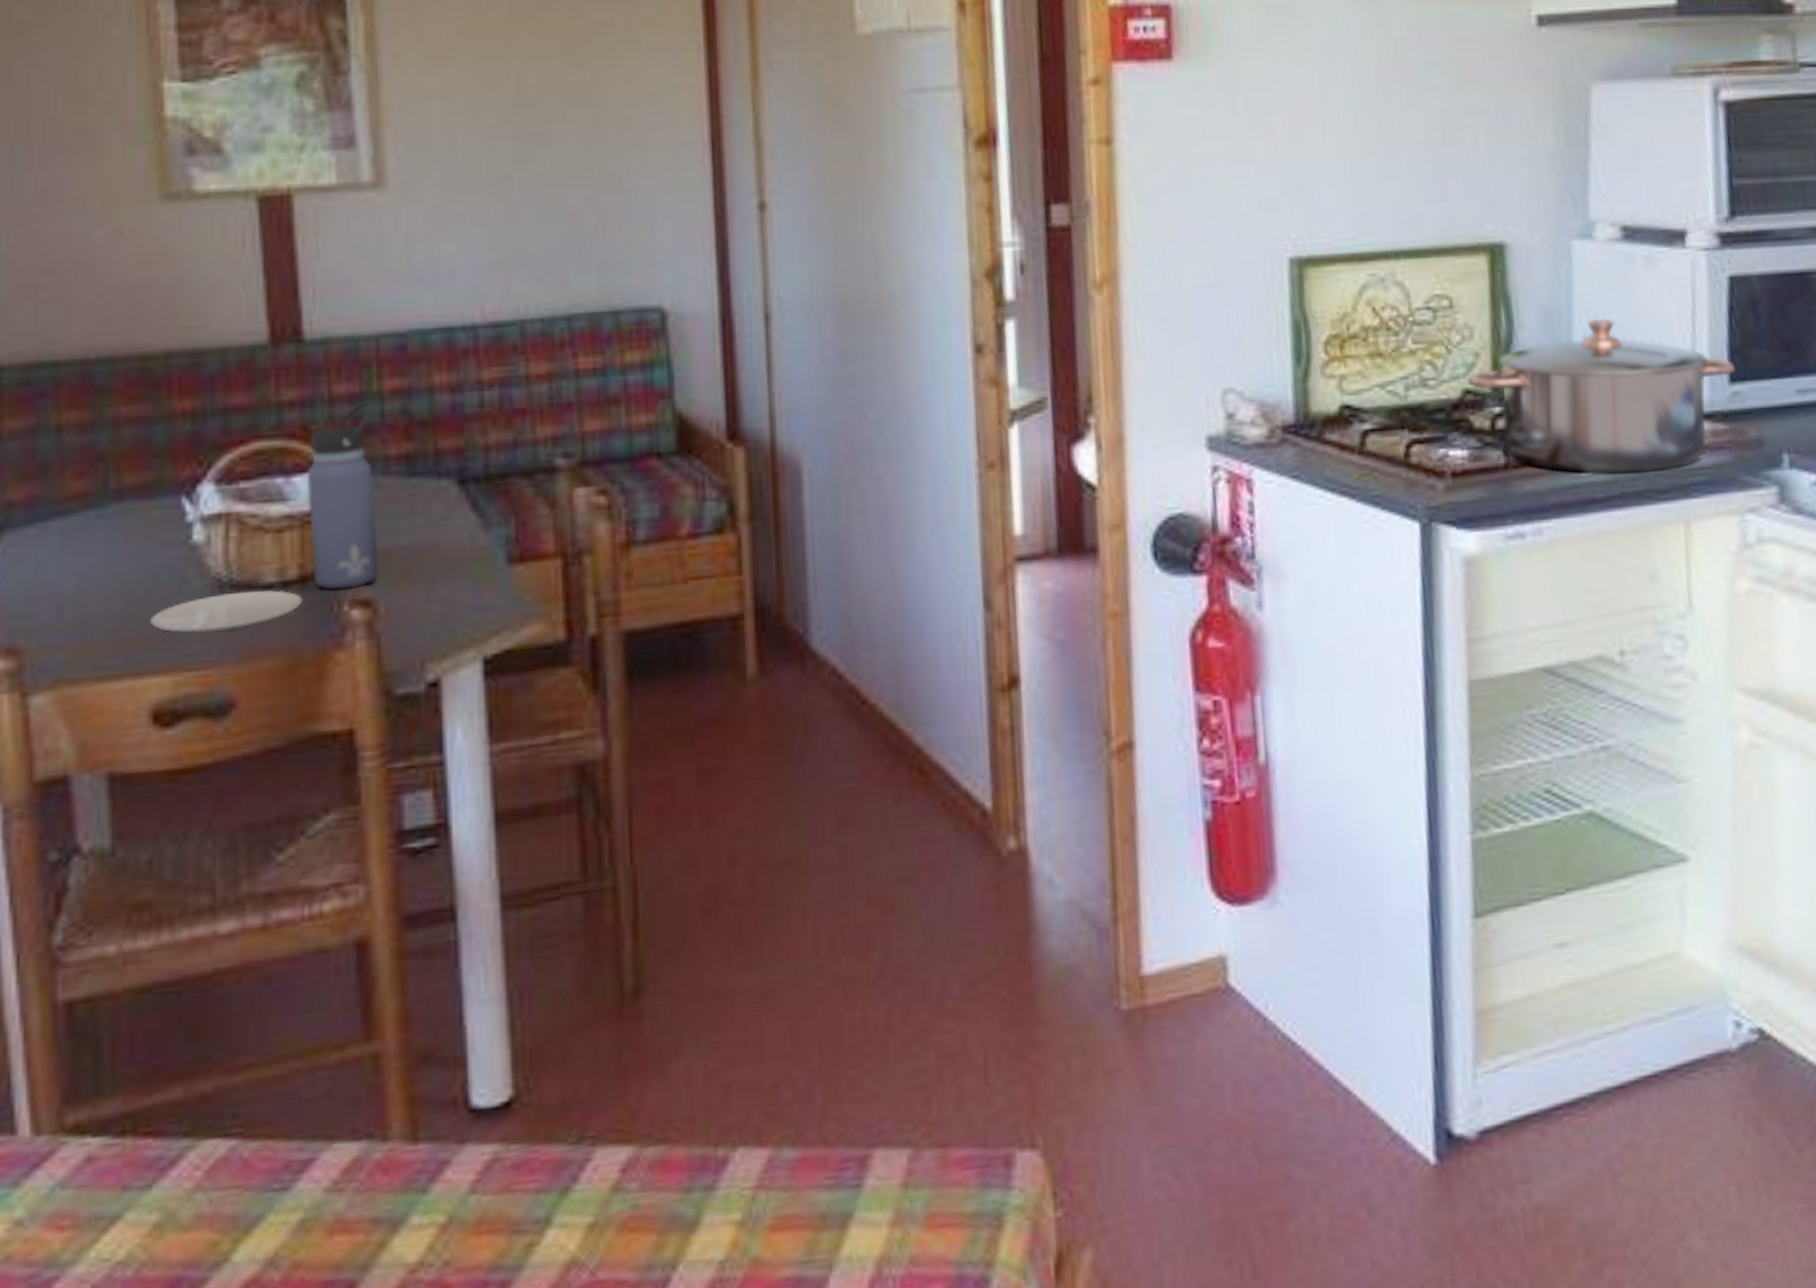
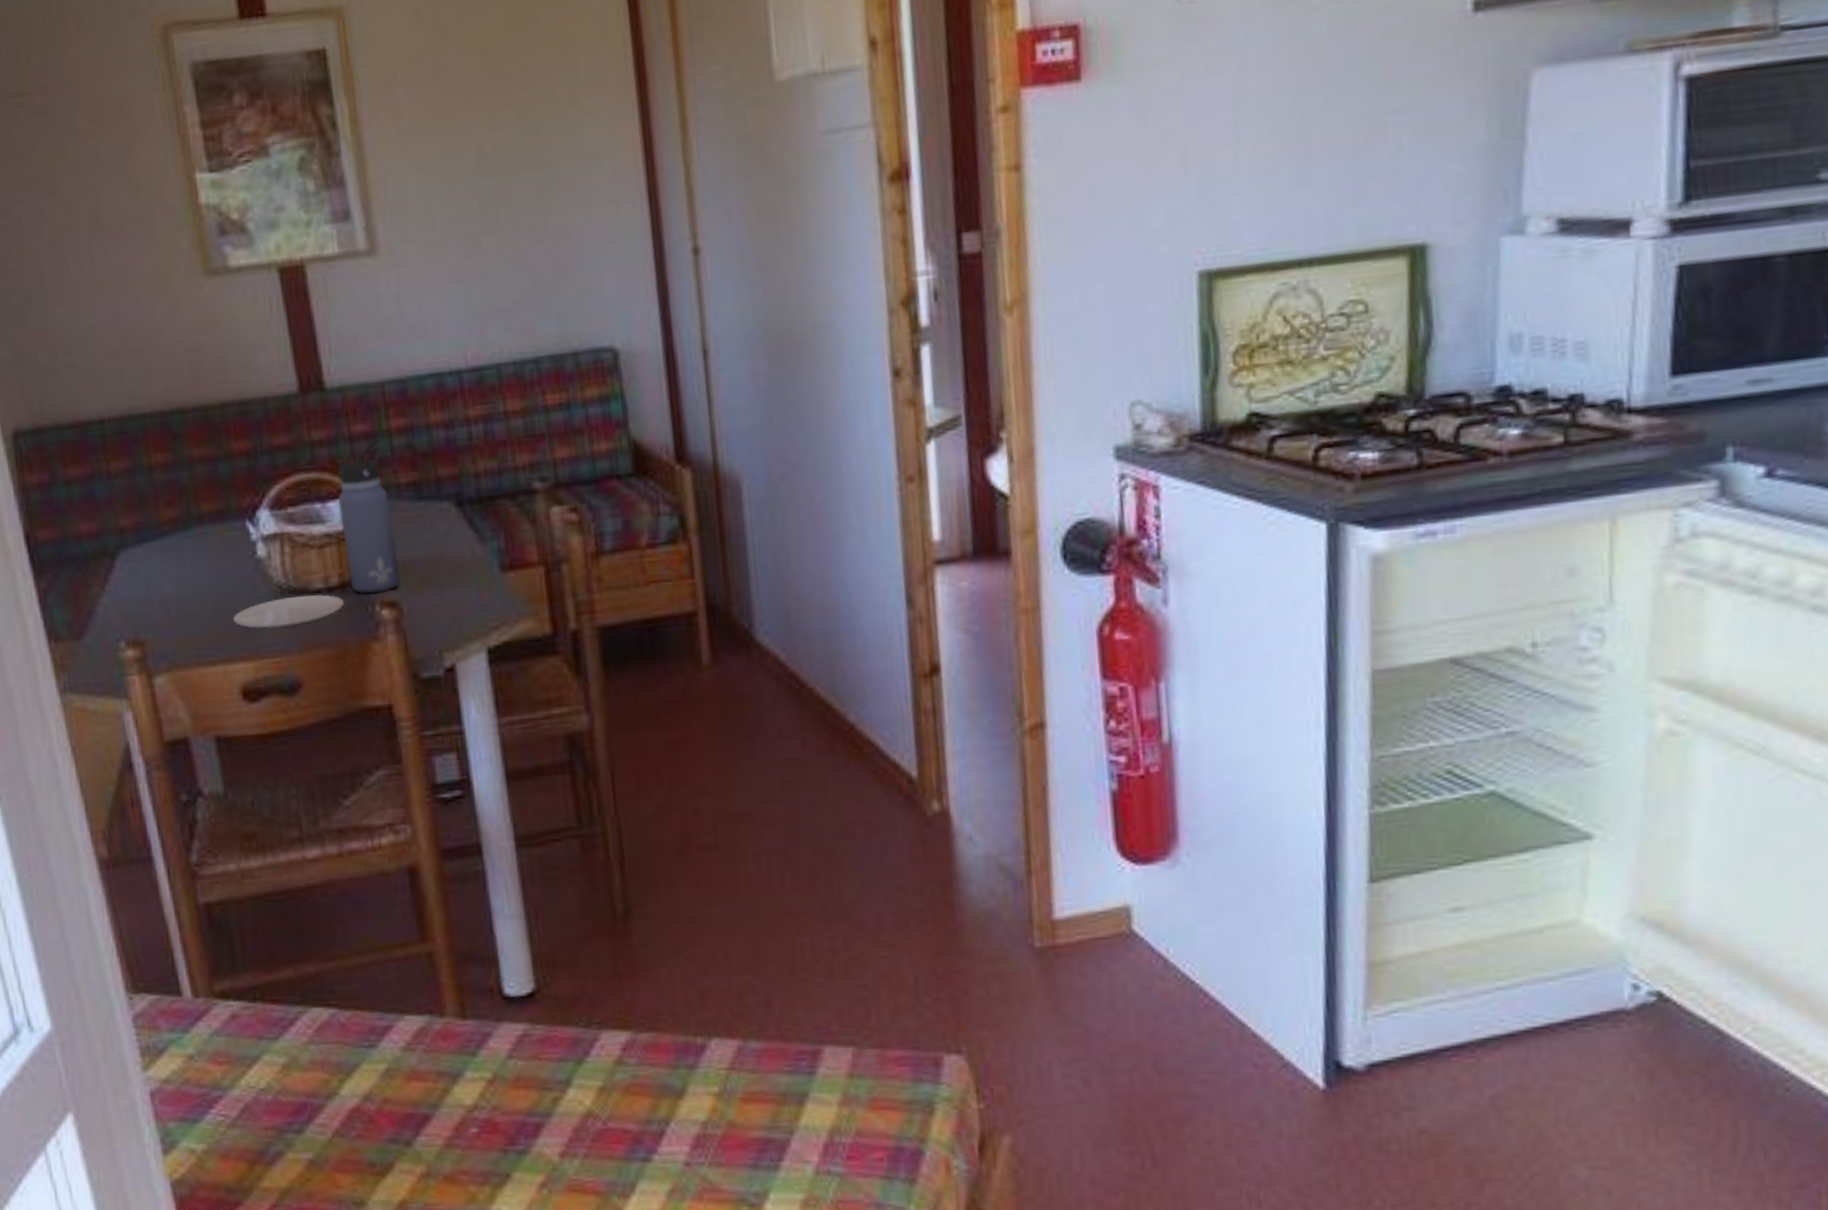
cooking pot: present [1466,317,1737,474] -> none [1380,315,1680,472]

